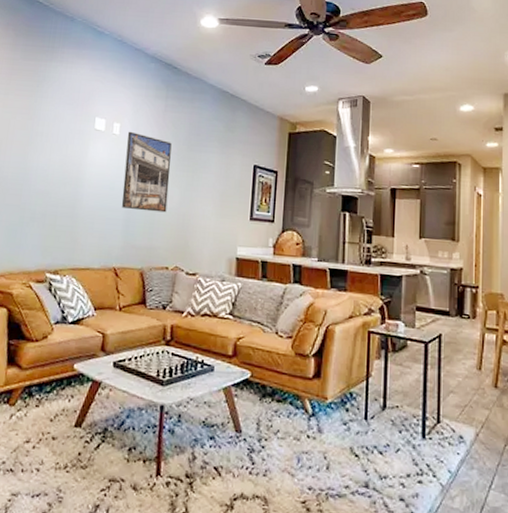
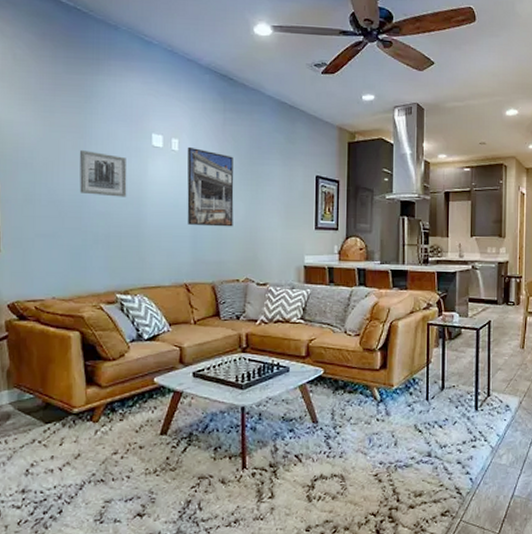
wall art: none [23,131,69,177] -> present [79,150,127,197]

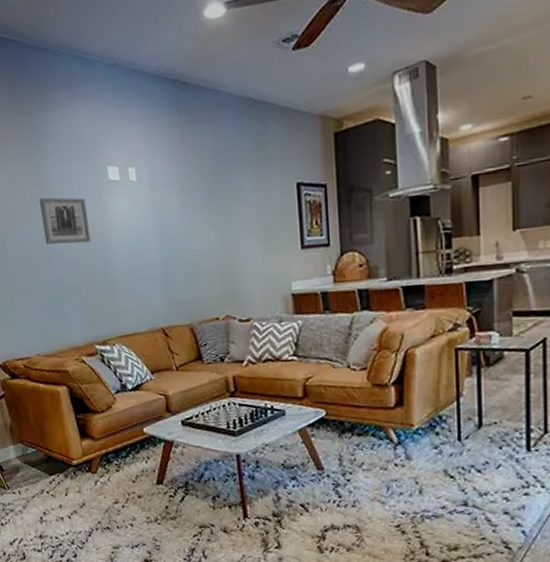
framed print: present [187,146,234,227] -> none [145,173,206,263]

